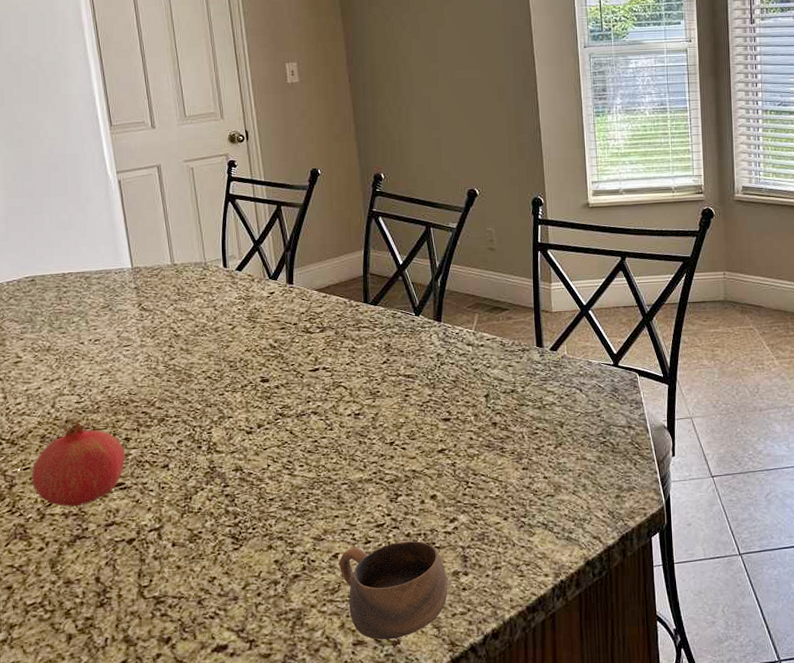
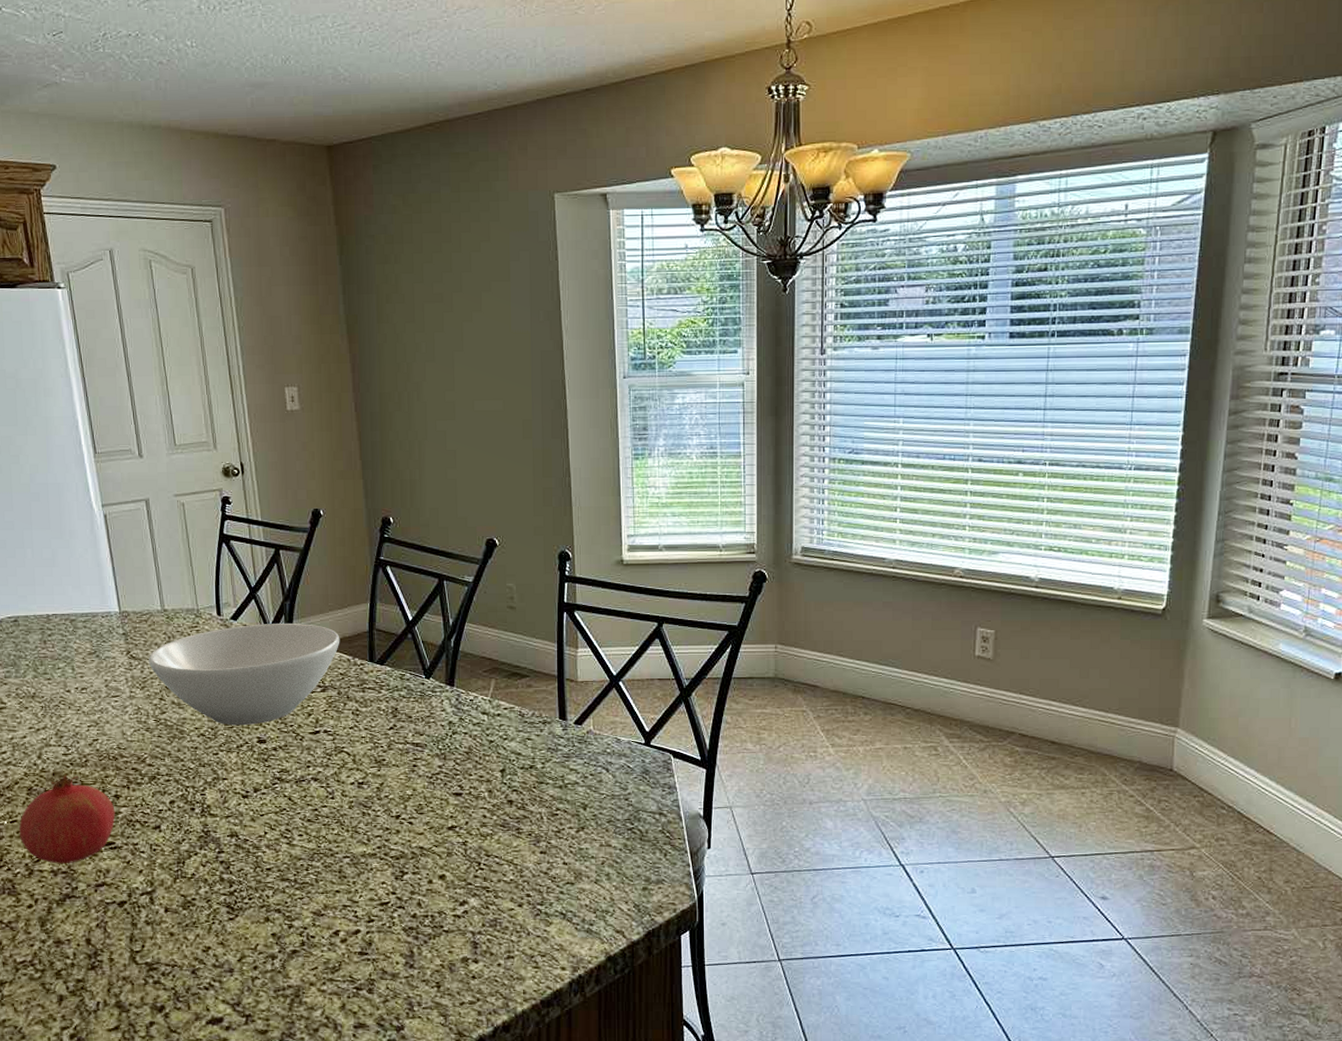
bowl: none [159,271,337,368] -> present [148,624,340,726]
cup: present [339,540,448,640] -> none [340,922,456,1025]

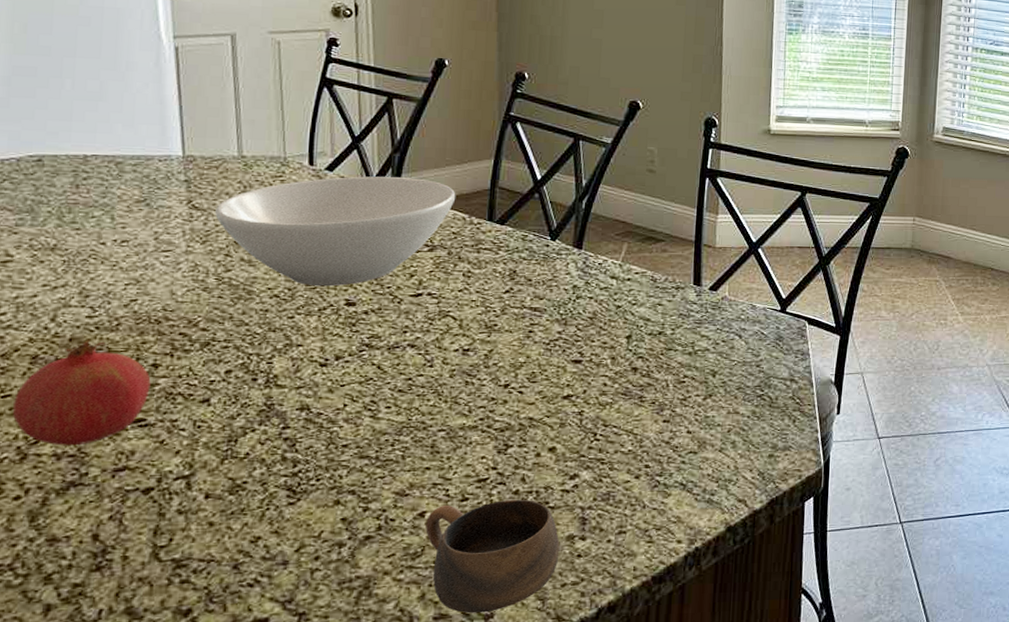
cup: none [340,922,456,1025] -> present [425,499,560,613]

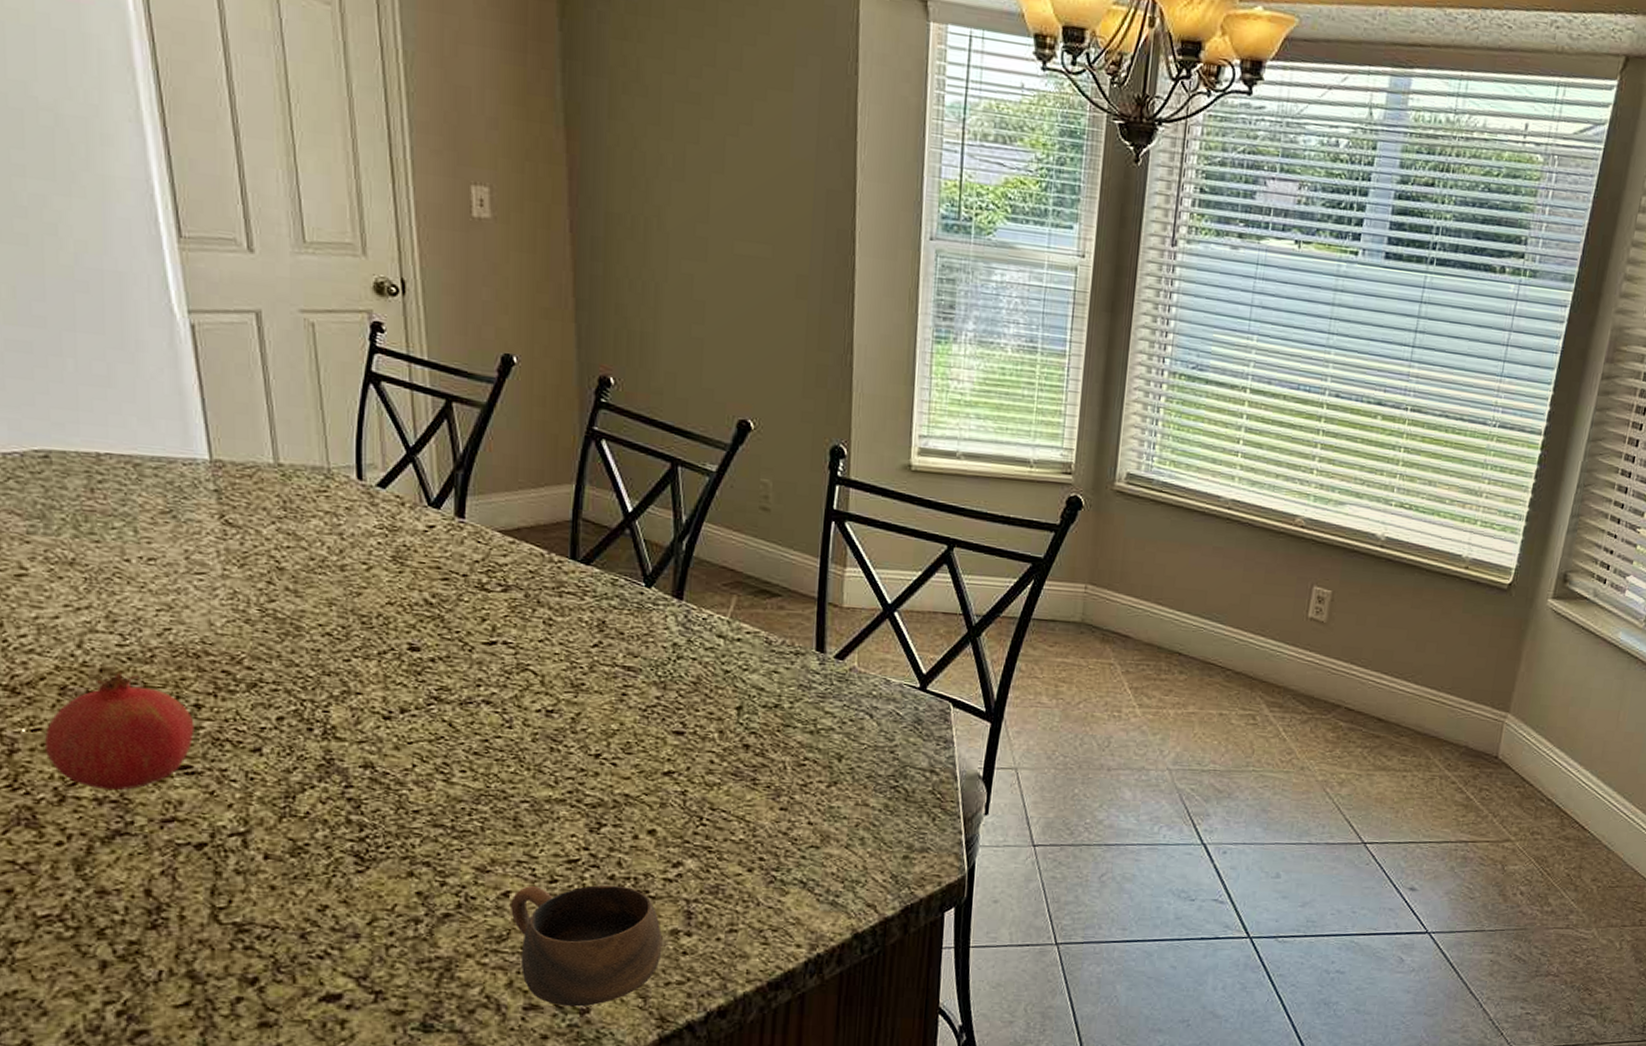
bowl: present [215,176,456,287] -> none [252,496,532,627]

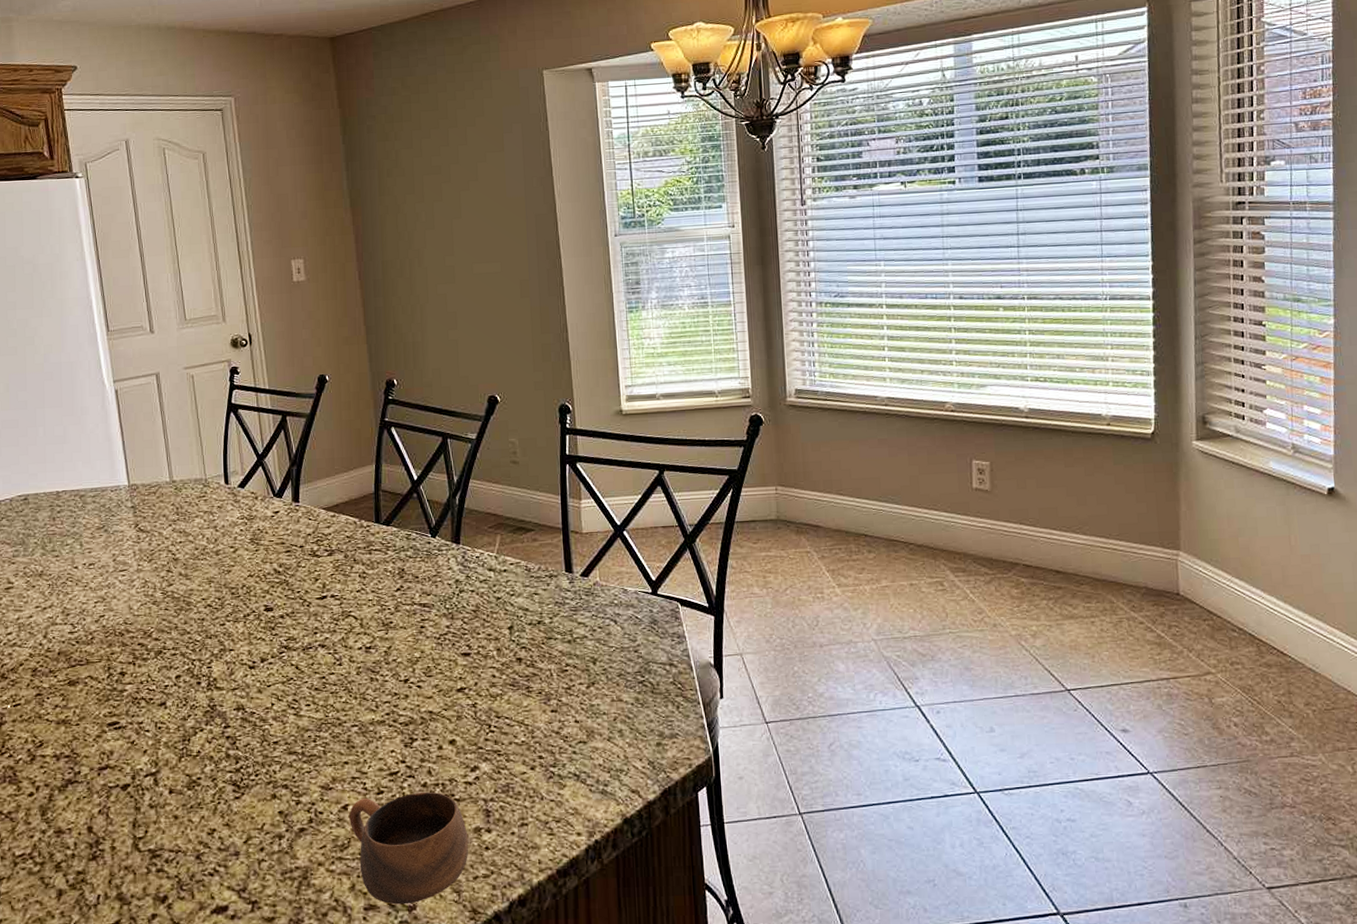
fruit: present [44,672,194,791] -> none [22,653,120,748]

